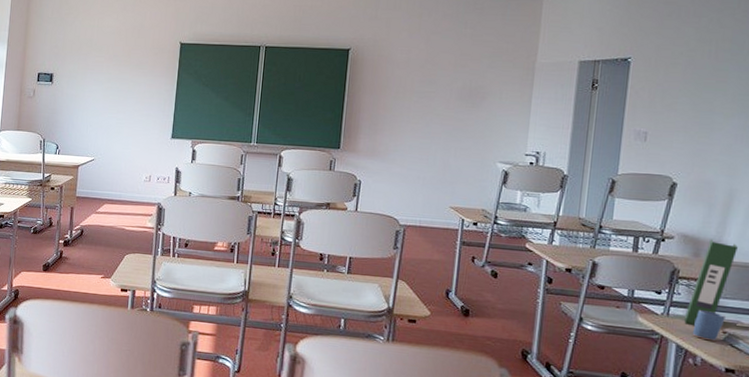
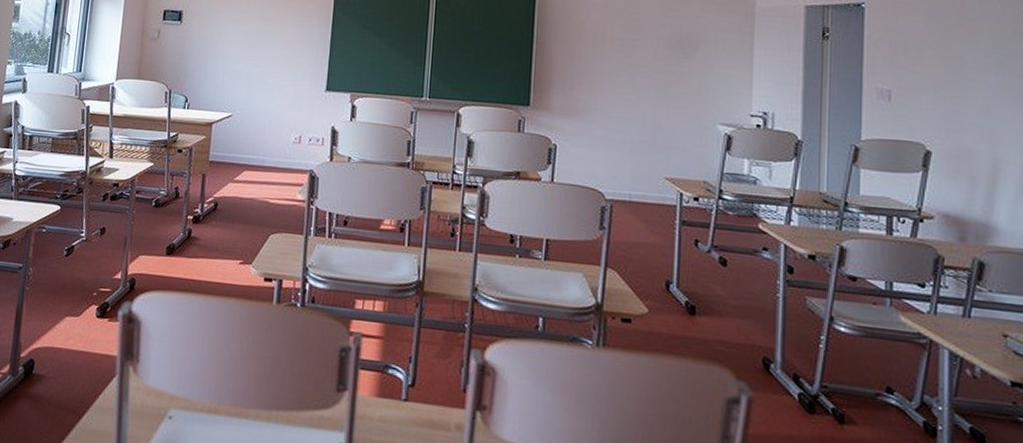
binder: present [684,239,738,327] -> none [956,219,1010,328]
mug: present [692,309,725,342] -> none [967,306,1004,347]

